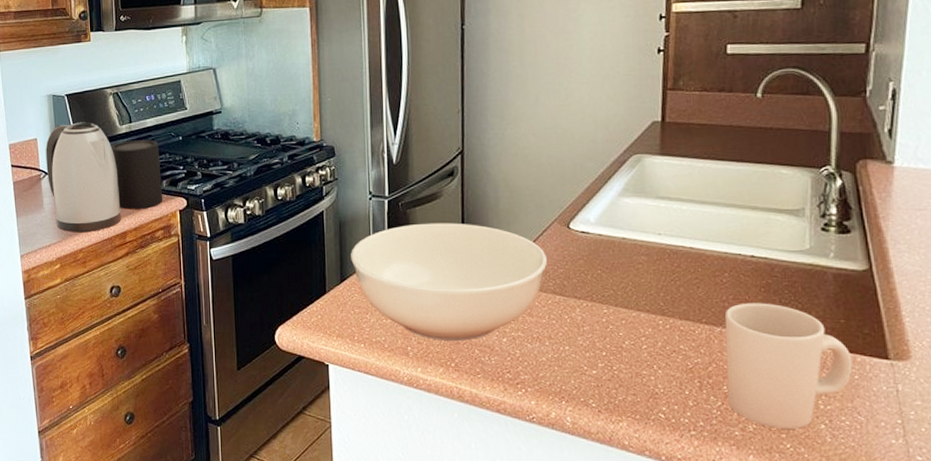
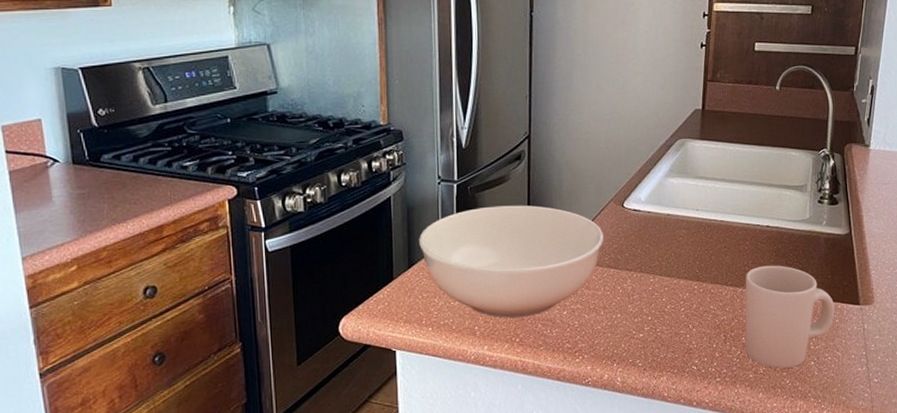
kettle: present [46,122,121,233] -> none [53,100,156,229]
pen holder: present [110,140,163,209] -> none [141,122,209,200]

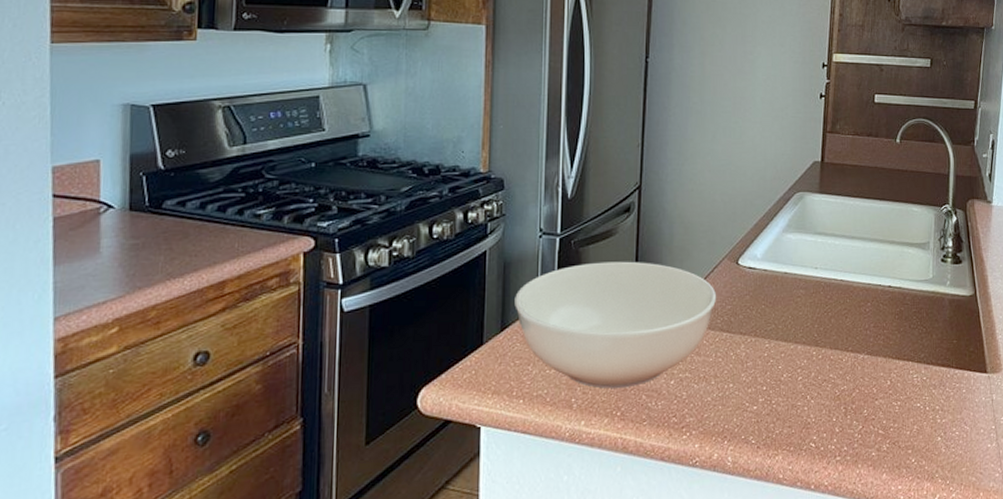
mug: present [745,265,835,369] -> none [866,329,962,446]

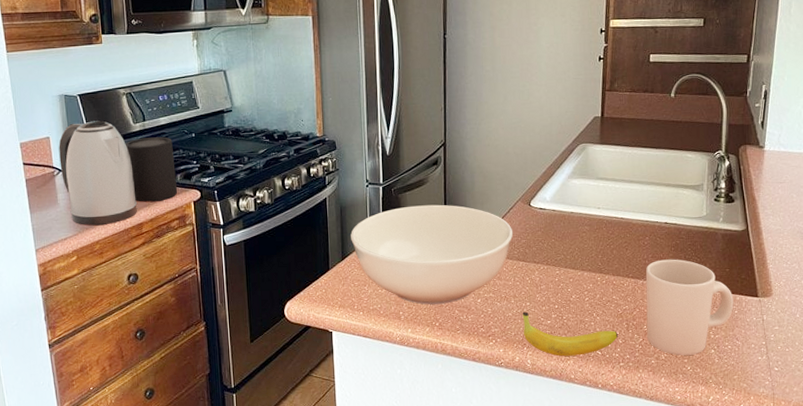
kettle: none [110,141,221,284] -> present [58,120,137,226]
pen holder: none [213,166,283,252] -> present [125,137,178,202]
fruit: none [724,395,834,451] -> present [522,311,618,357]
mug: none [866,329,962,446] -> present [645,259,734,356]

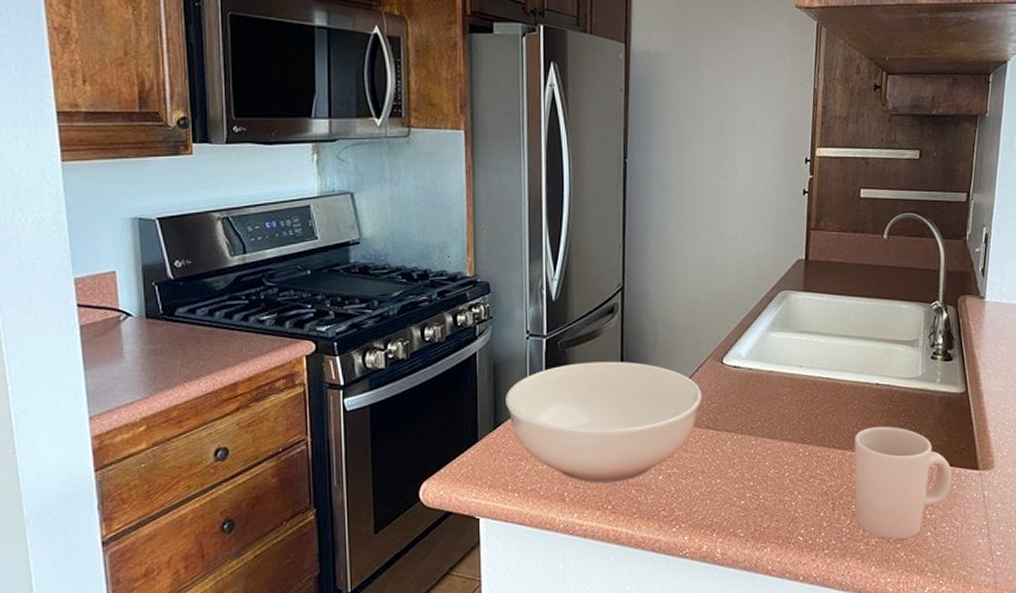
kettle: present [58,120,137,226] -> none [128,251,231,386]
pen holder: present [125,137,178,202] -> none [218,274,286,356]
fruit: present [522,311,618,357] -> none [711,490,822,544]

